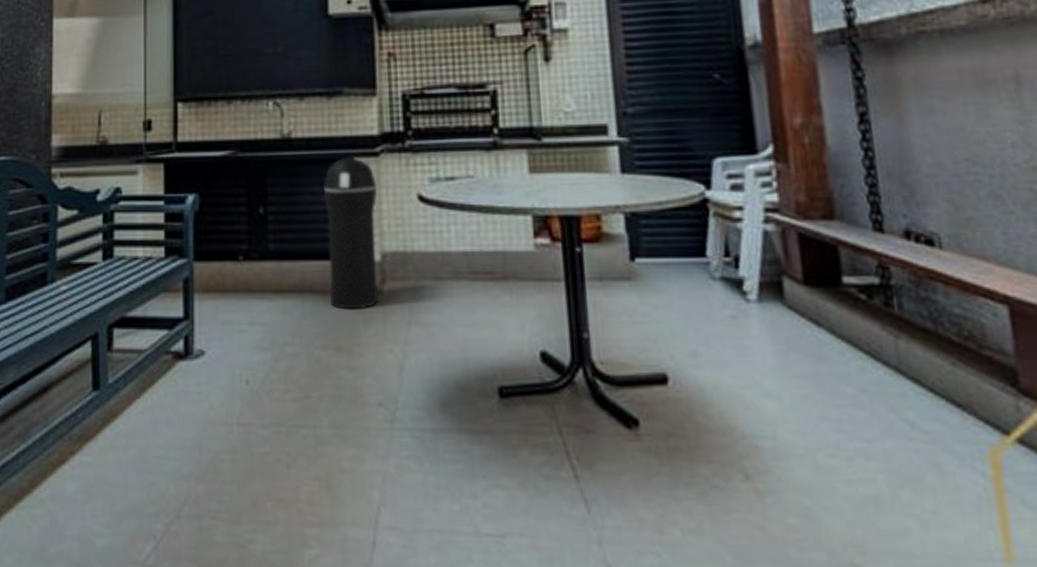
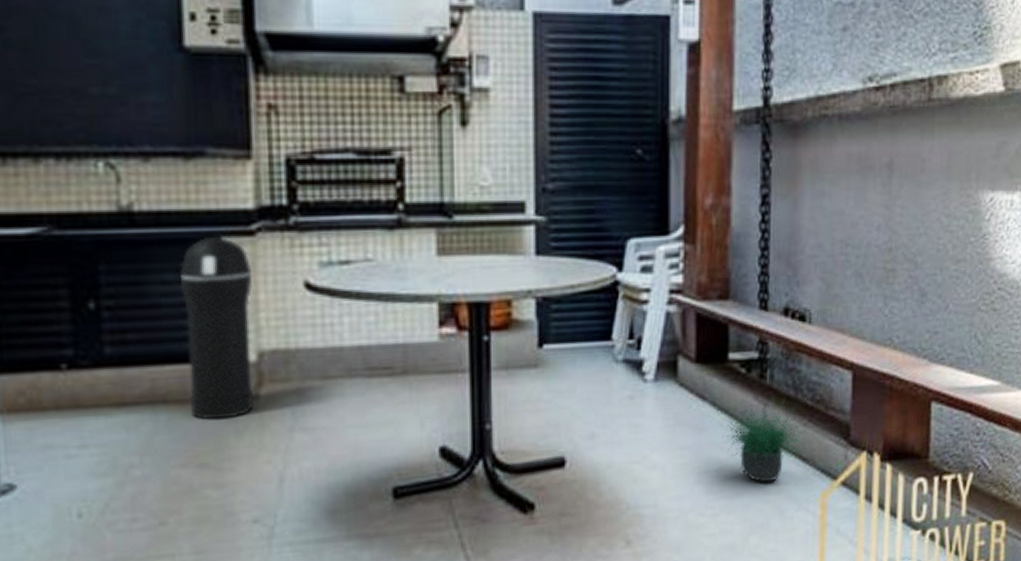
potted plant: none [843,331,963,428] -> present [721,399,808,483]

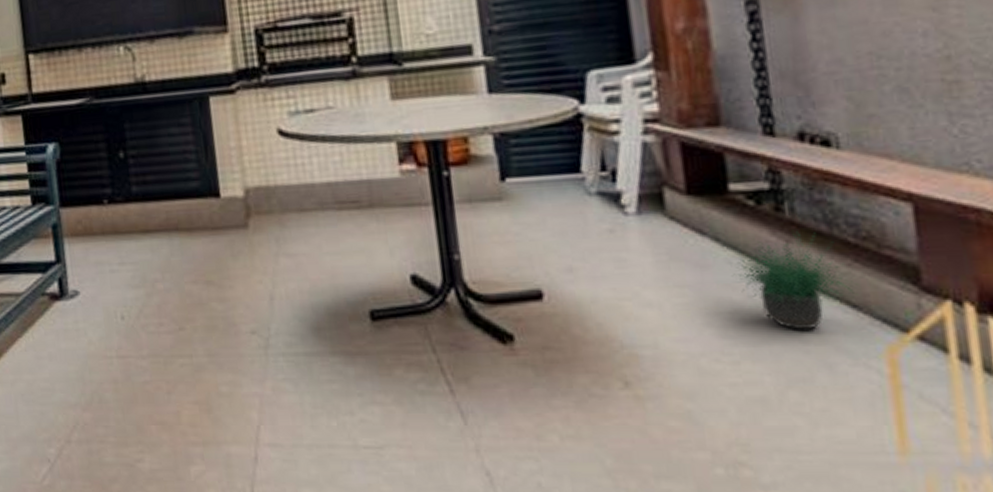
trash can: present [179,236,253,420] -> none [181,96,245,245]

